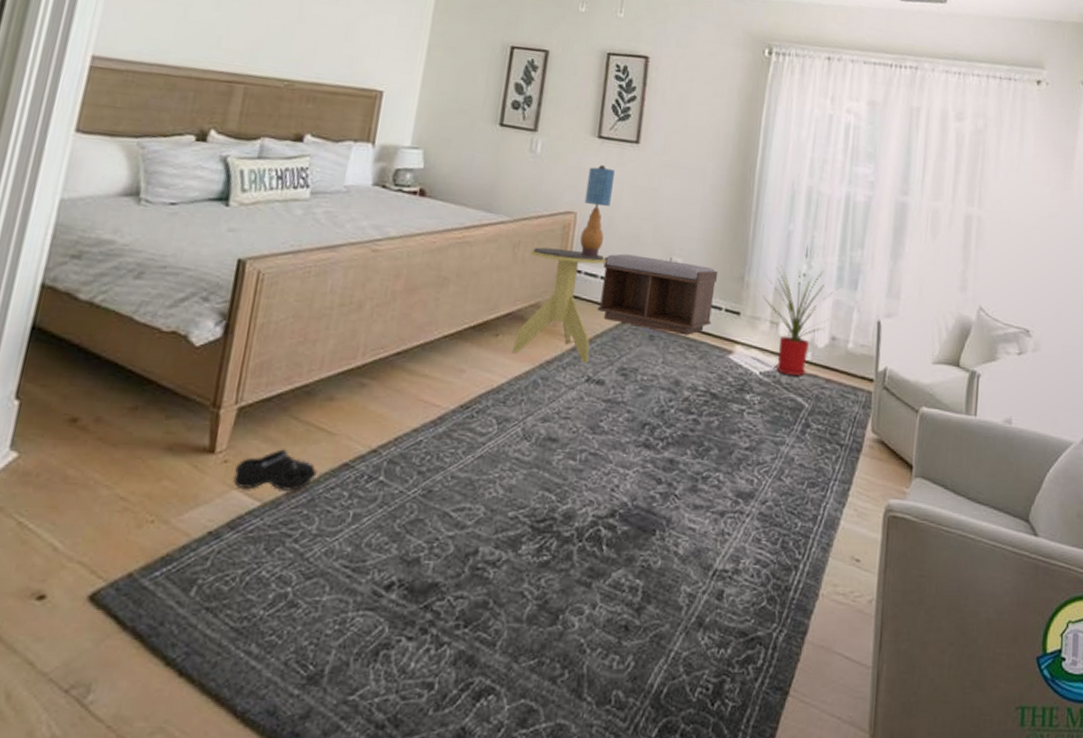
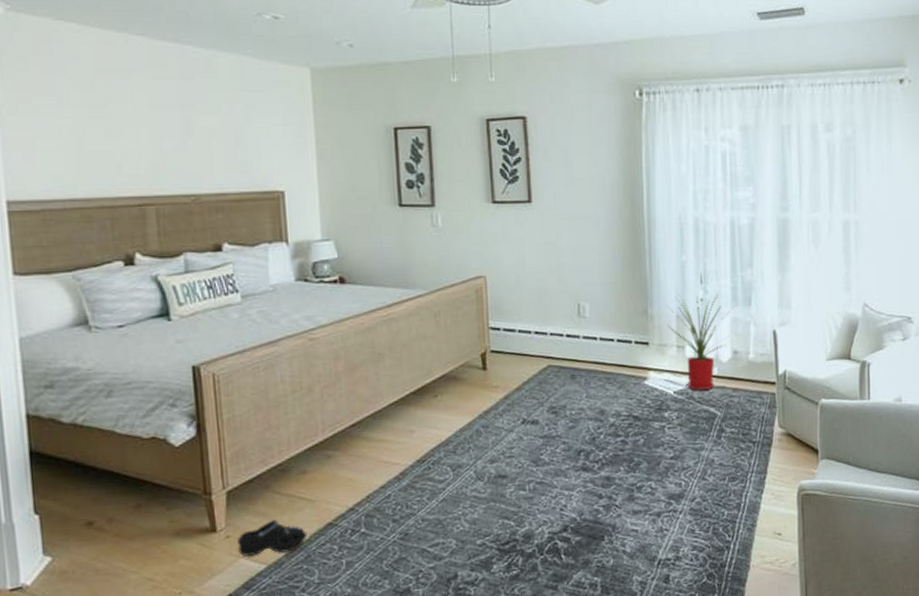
side table: present [511,247,606,364] -> none [451,311,521,409]
table lamp: present [579,165,615,257] -> none [489,228,515,314]
bench: present [597,253,718,336] -> none [519,306,624,371]

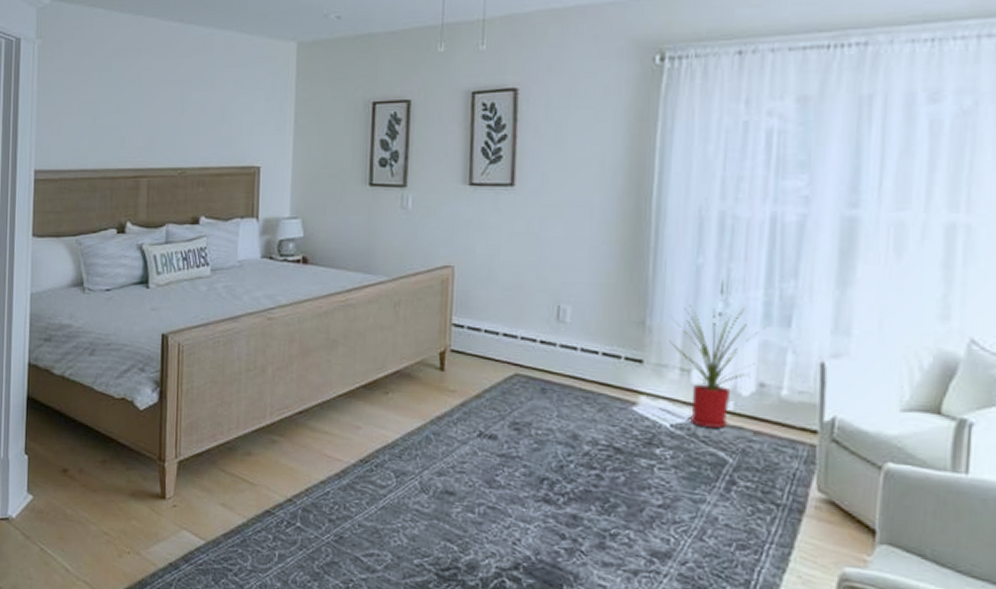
shoe: present [237,519,307,556] -> none [182,497,245,533]

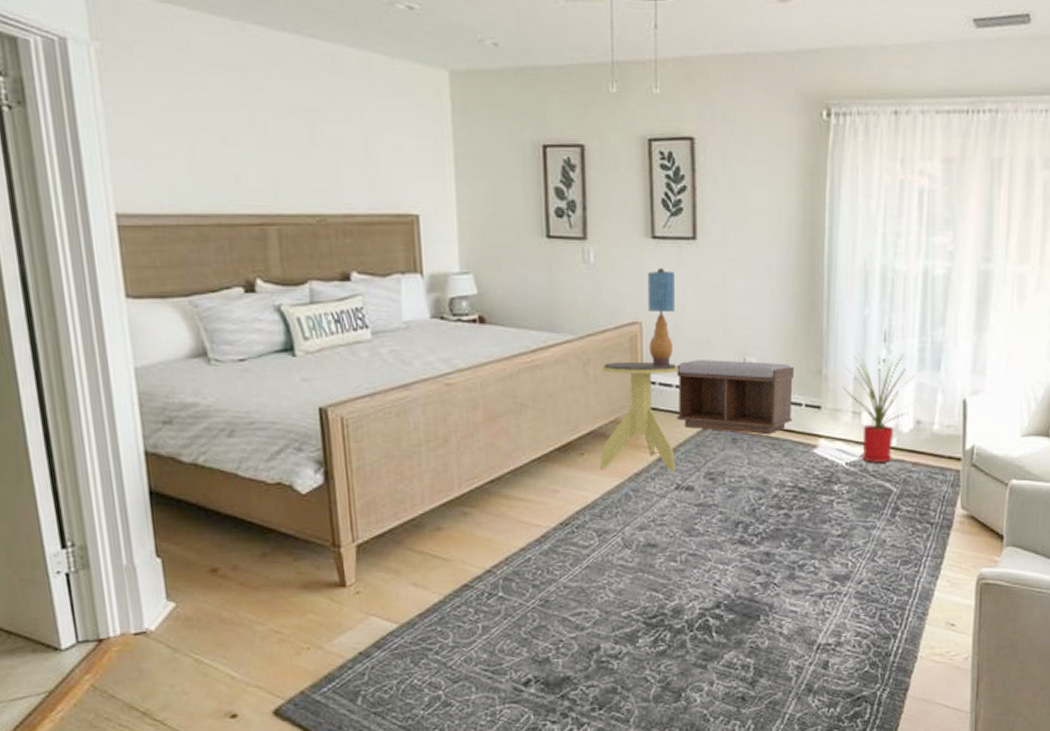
side table: none [402,304,488,419] -> present [599,362,678,472]
table lamp: none [459,214,490,310] -> present [647,268,675,366]
bench: none [483,305,614,388] -> present [676,360,795,435]

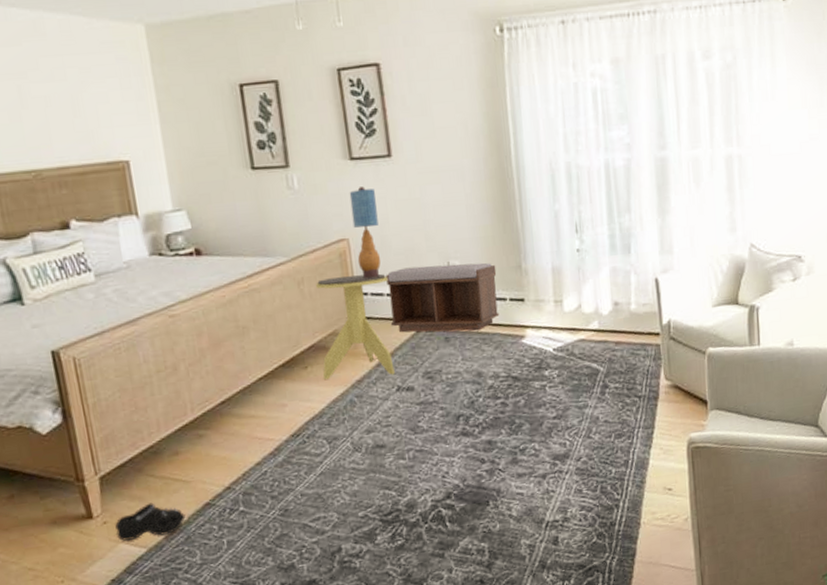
shoe: none [368,577,442,614] -> present [115,503,186,541]
house plant: present [843,353,921,462] -> none [542,243,613,346]

